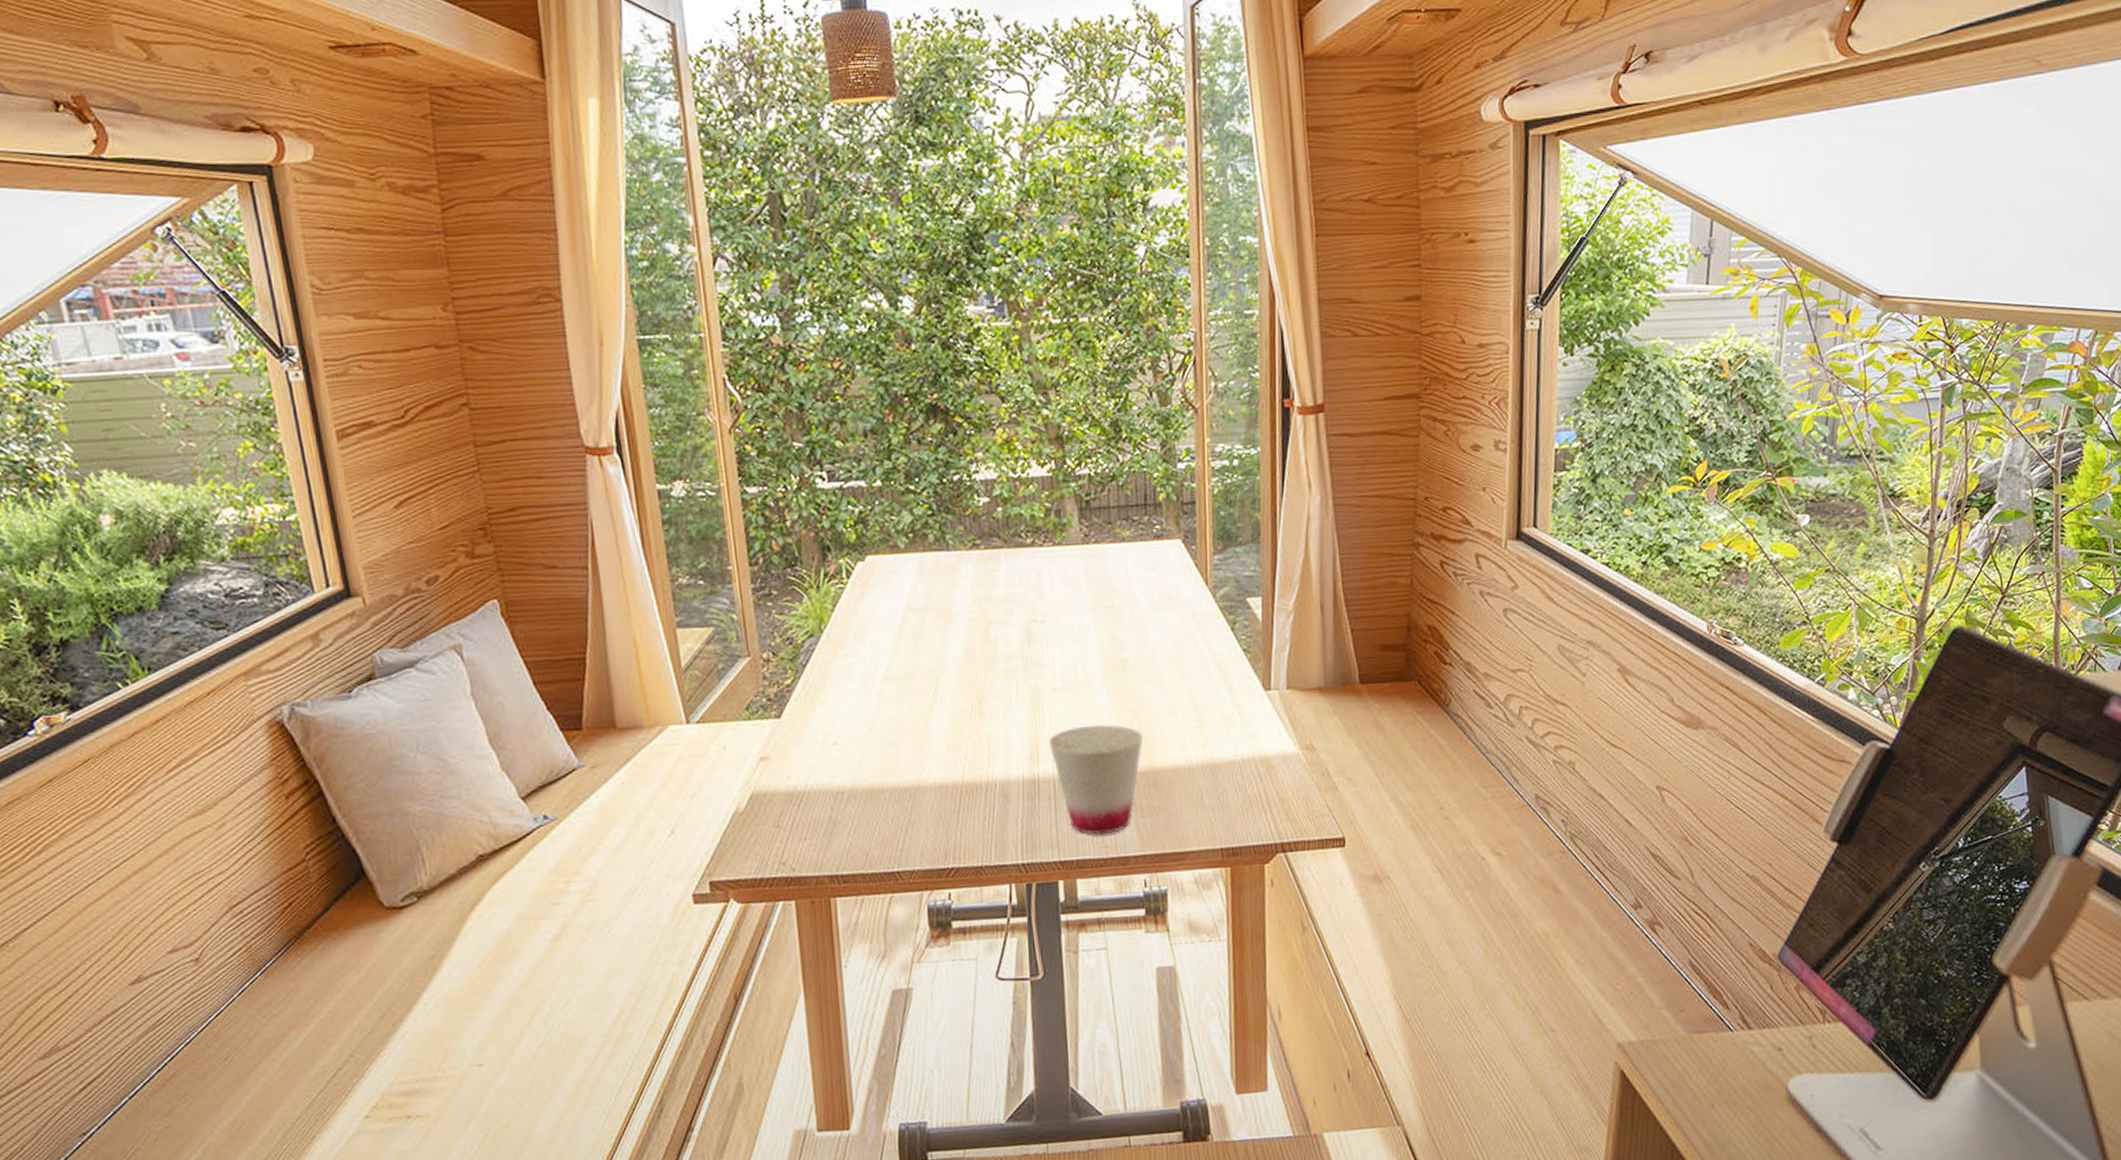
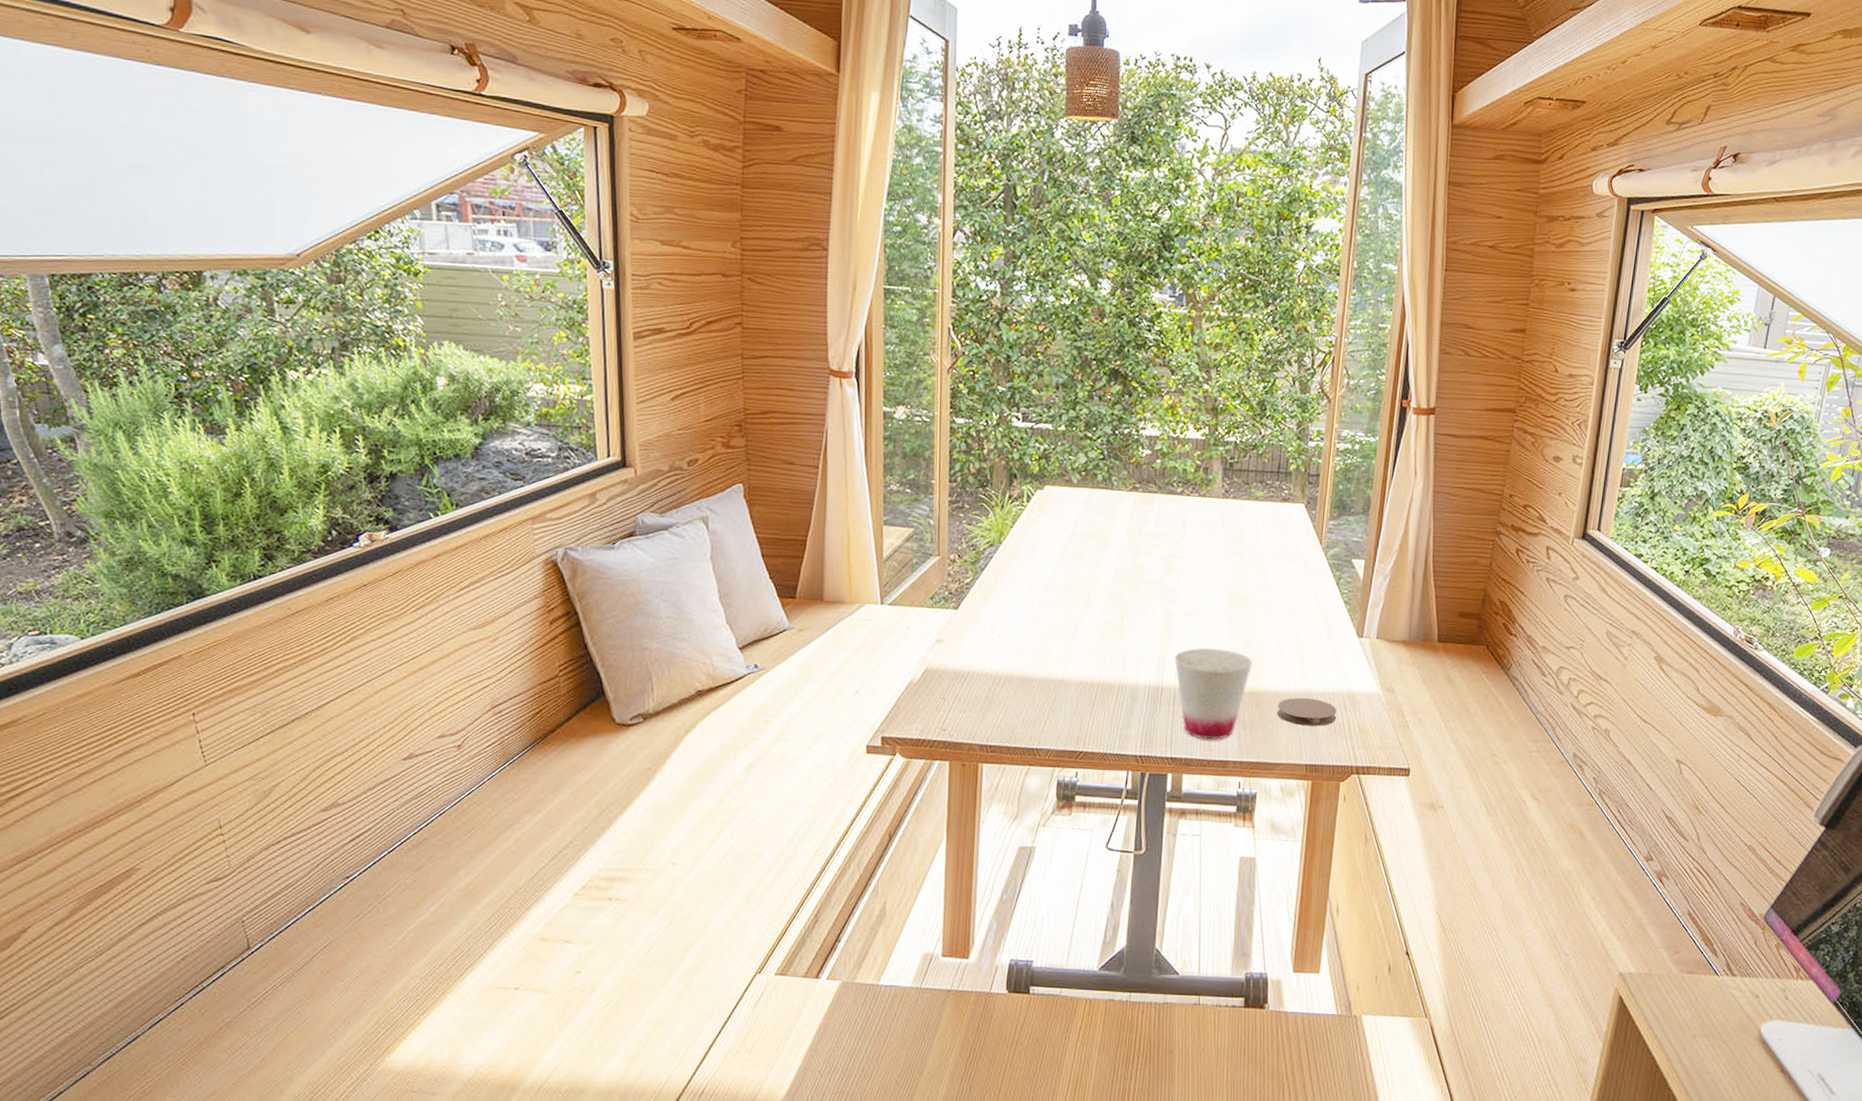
coaster: none [1178,769,1251,804] -> present [1276,697,1337,726]

